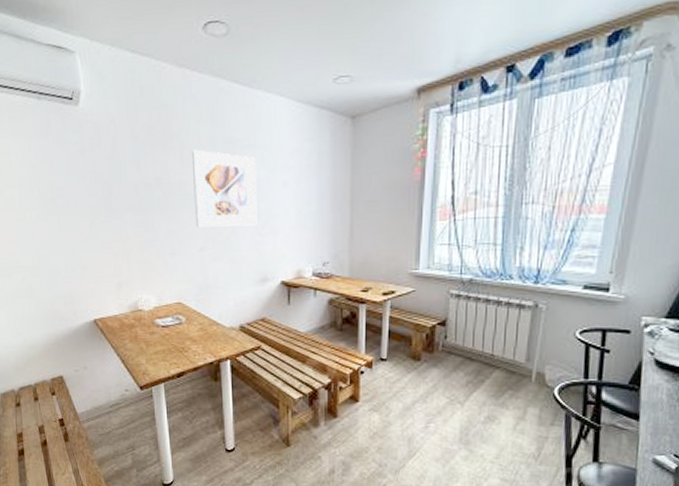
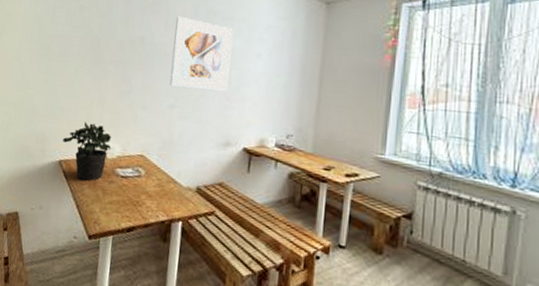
potted plant: none [93,276,146,335] -> present [63,121,112,181]

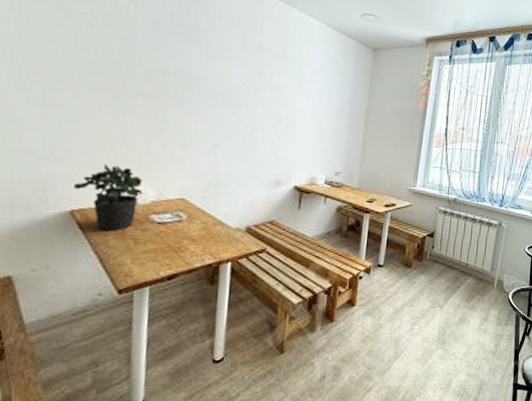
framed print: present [169,16,234,91] -> none [212,47,284,130]

